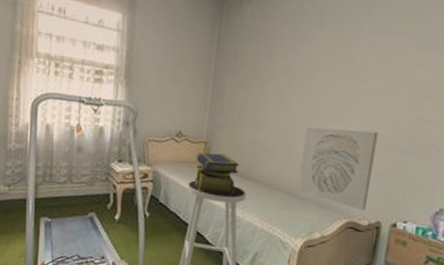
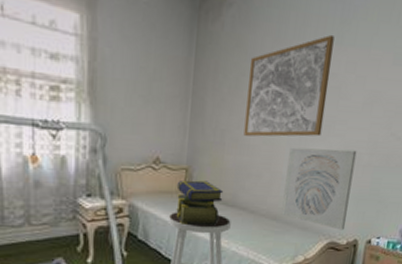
wall art: none [260,23,353,117] -> present [243,34,334,137]

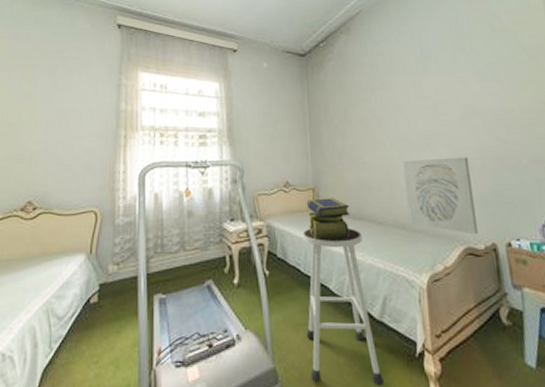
wall art: present [243,34,334,137] -> none [352,67,429,155]

